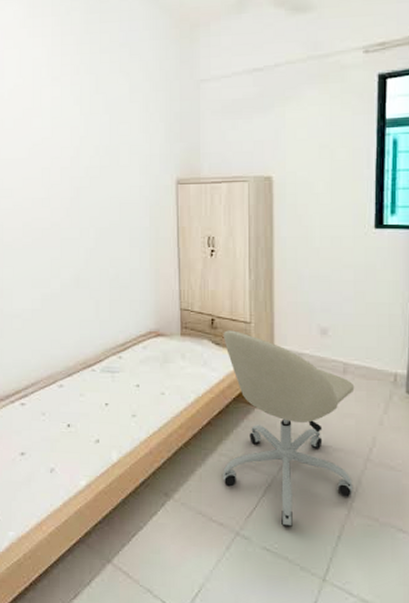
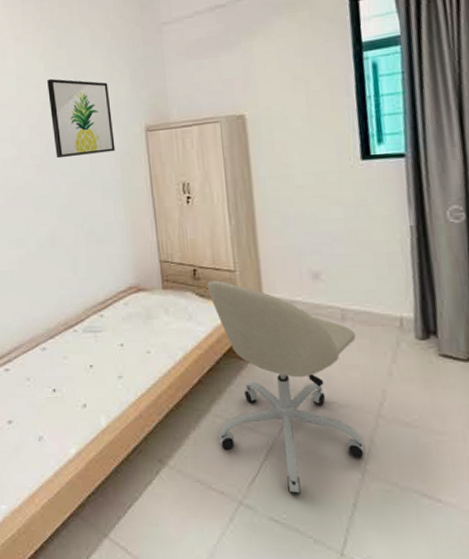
wall art: none [82,123,145,203] -> present [47,78,116,159]

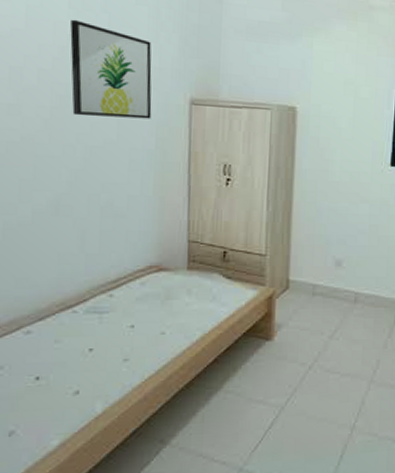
office chair: present [207,280,366,494] -> none [228,263,364,455]

